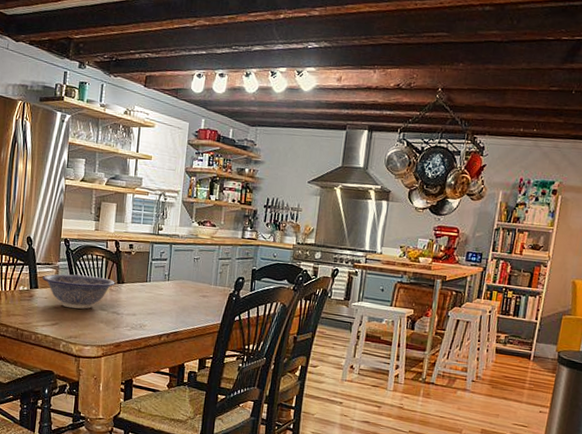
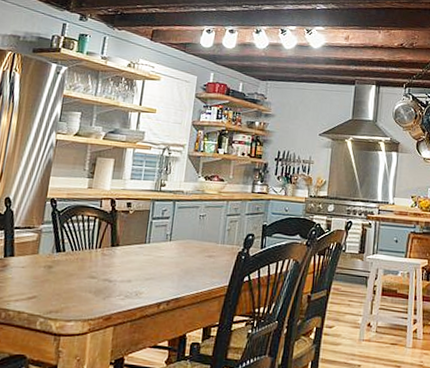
decorative bowl: present [42,274,116,309] -> none [20,238,109,279]

